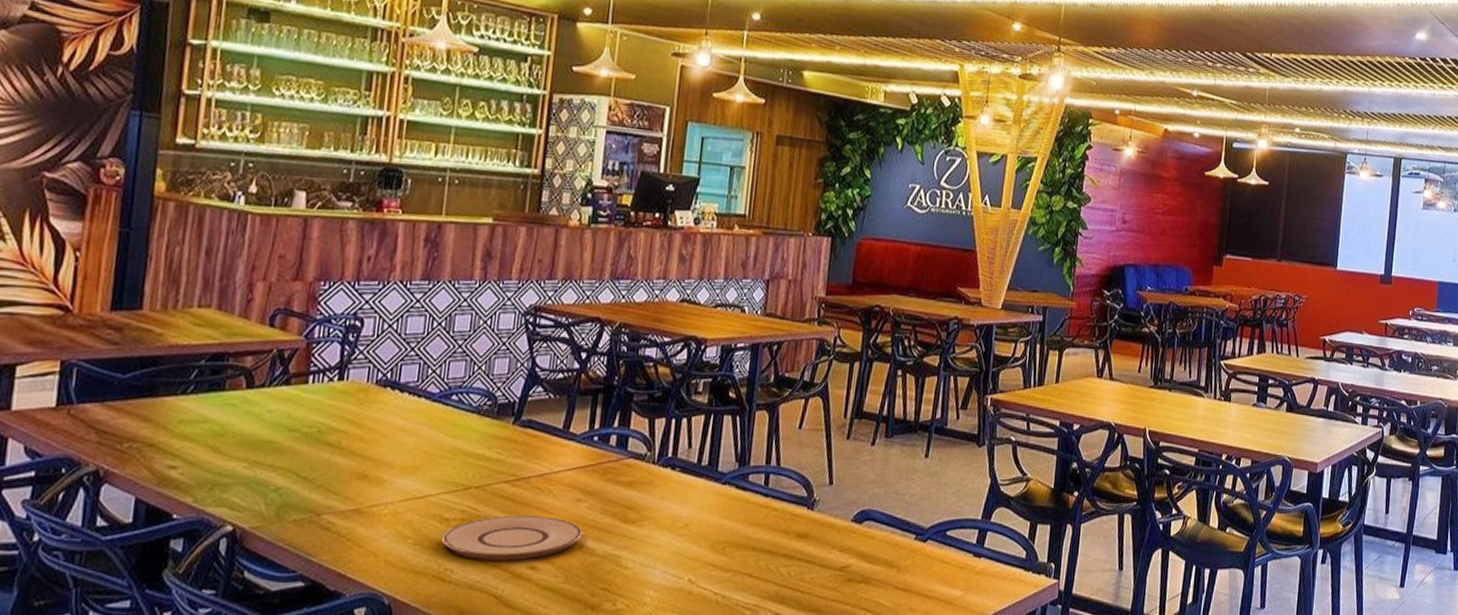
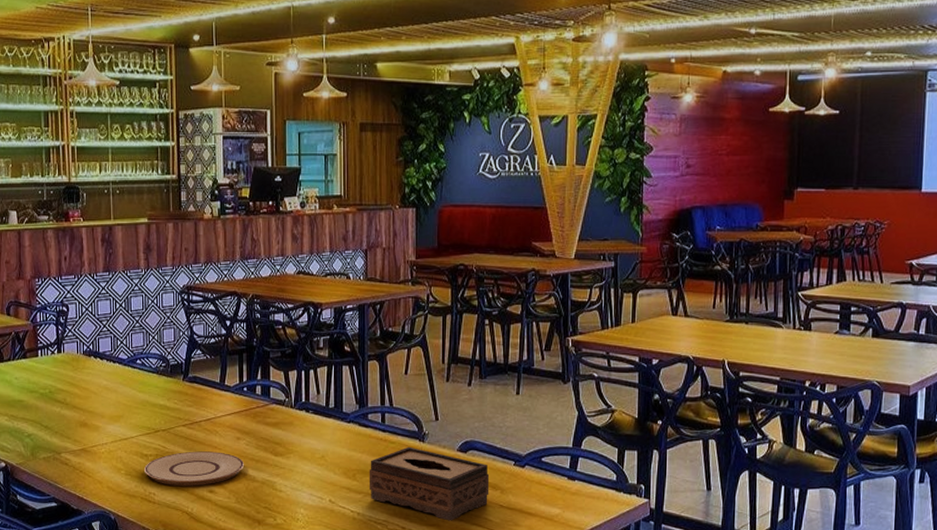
tissue box: none [740,515,886,606] -> present [369,446,490,521]

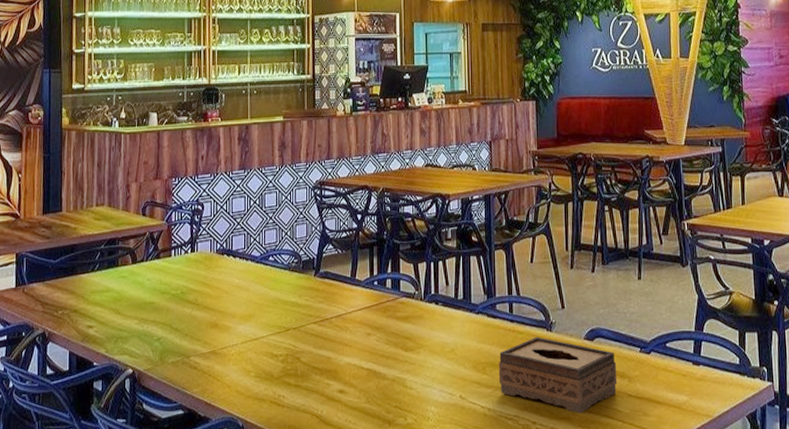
plate: present [145,451,244,486] -> none [274,349,374,387]

